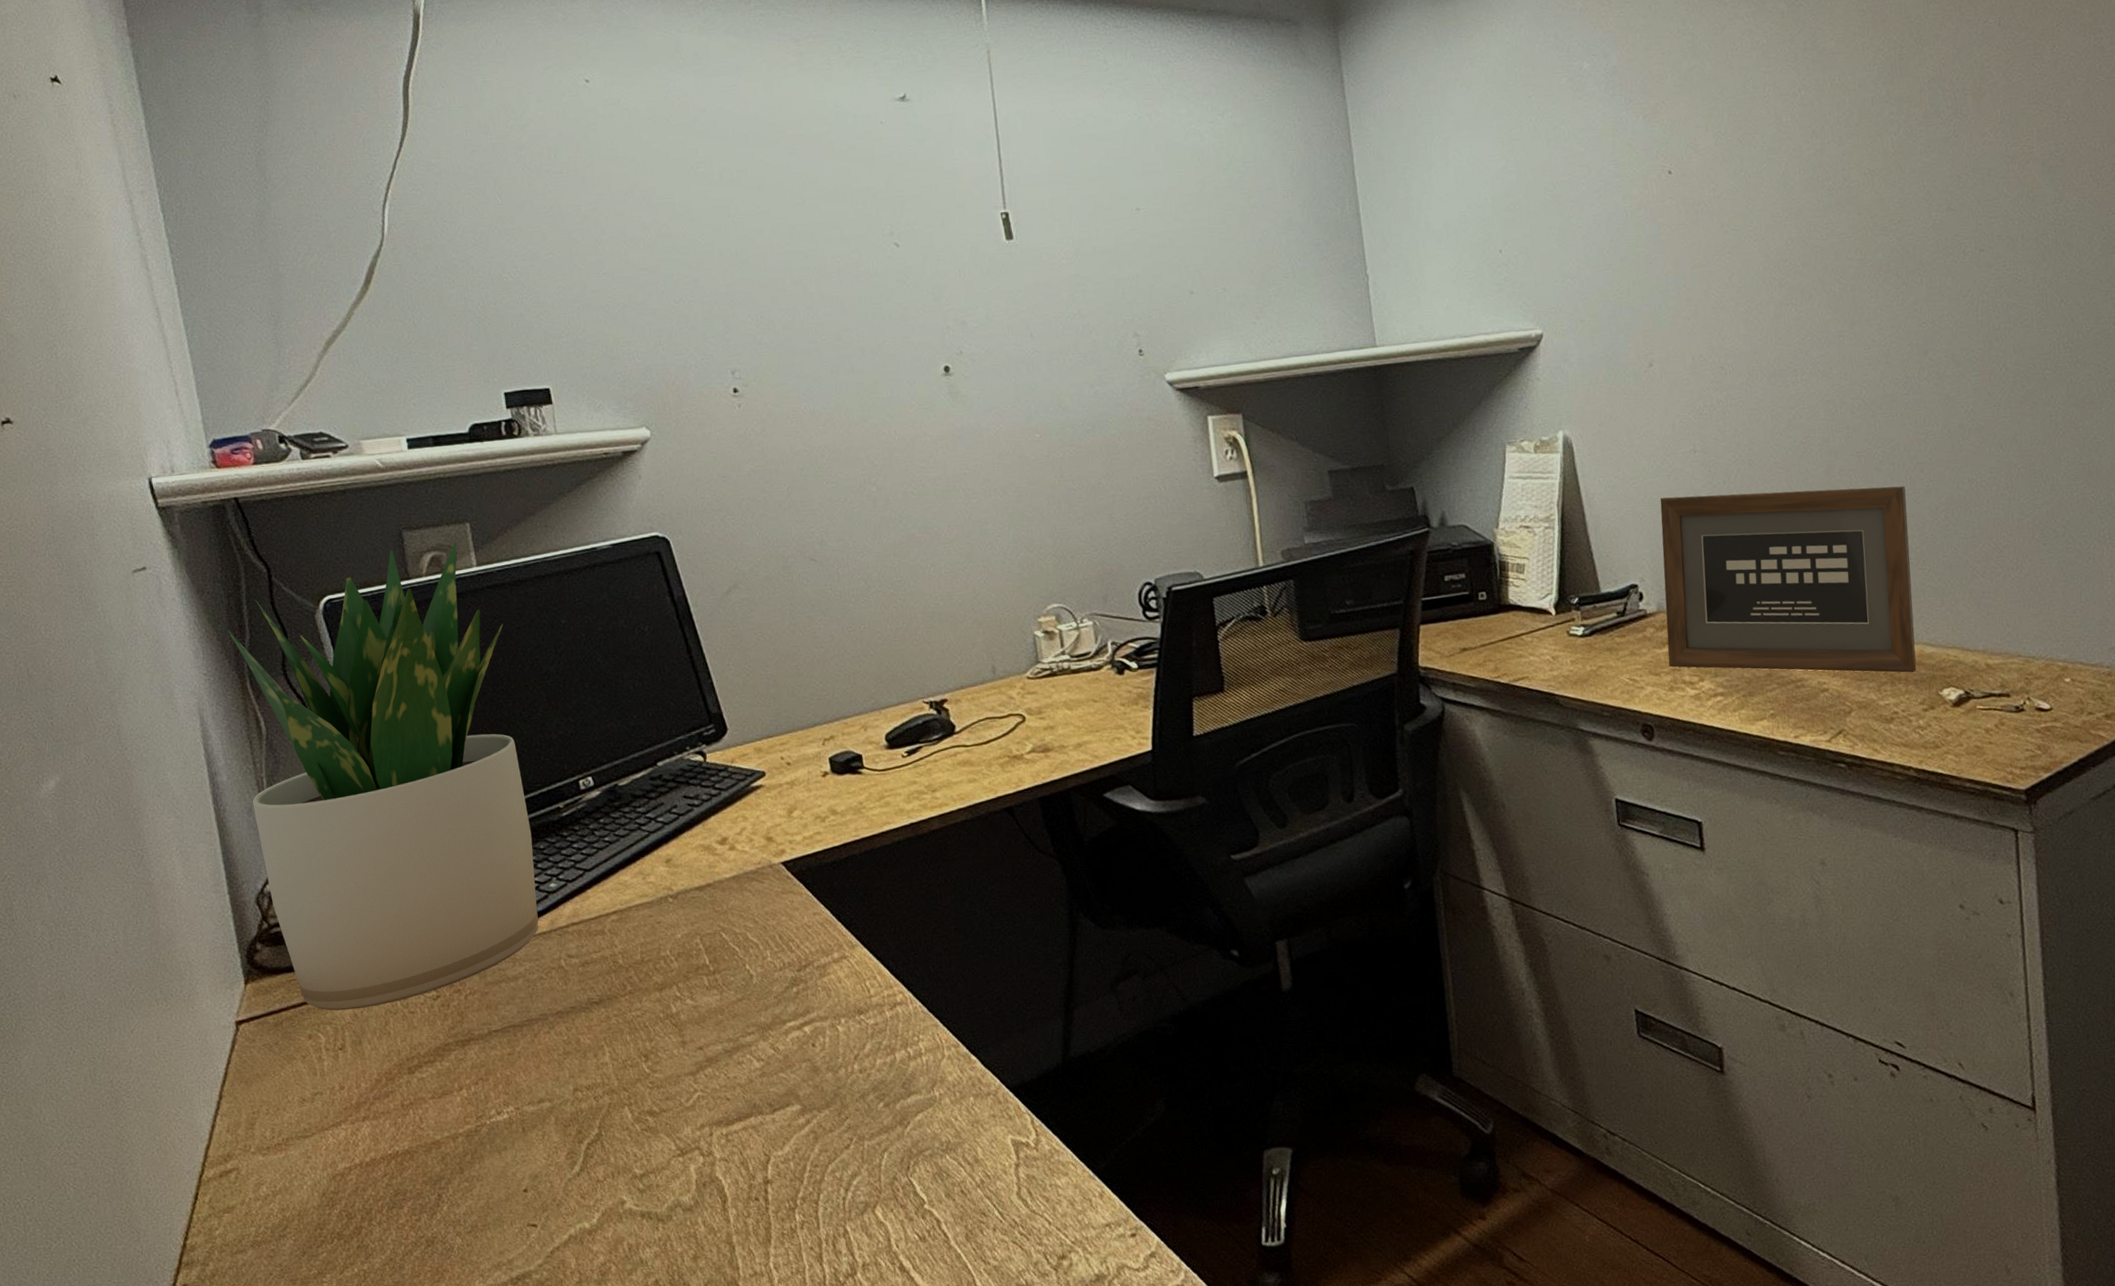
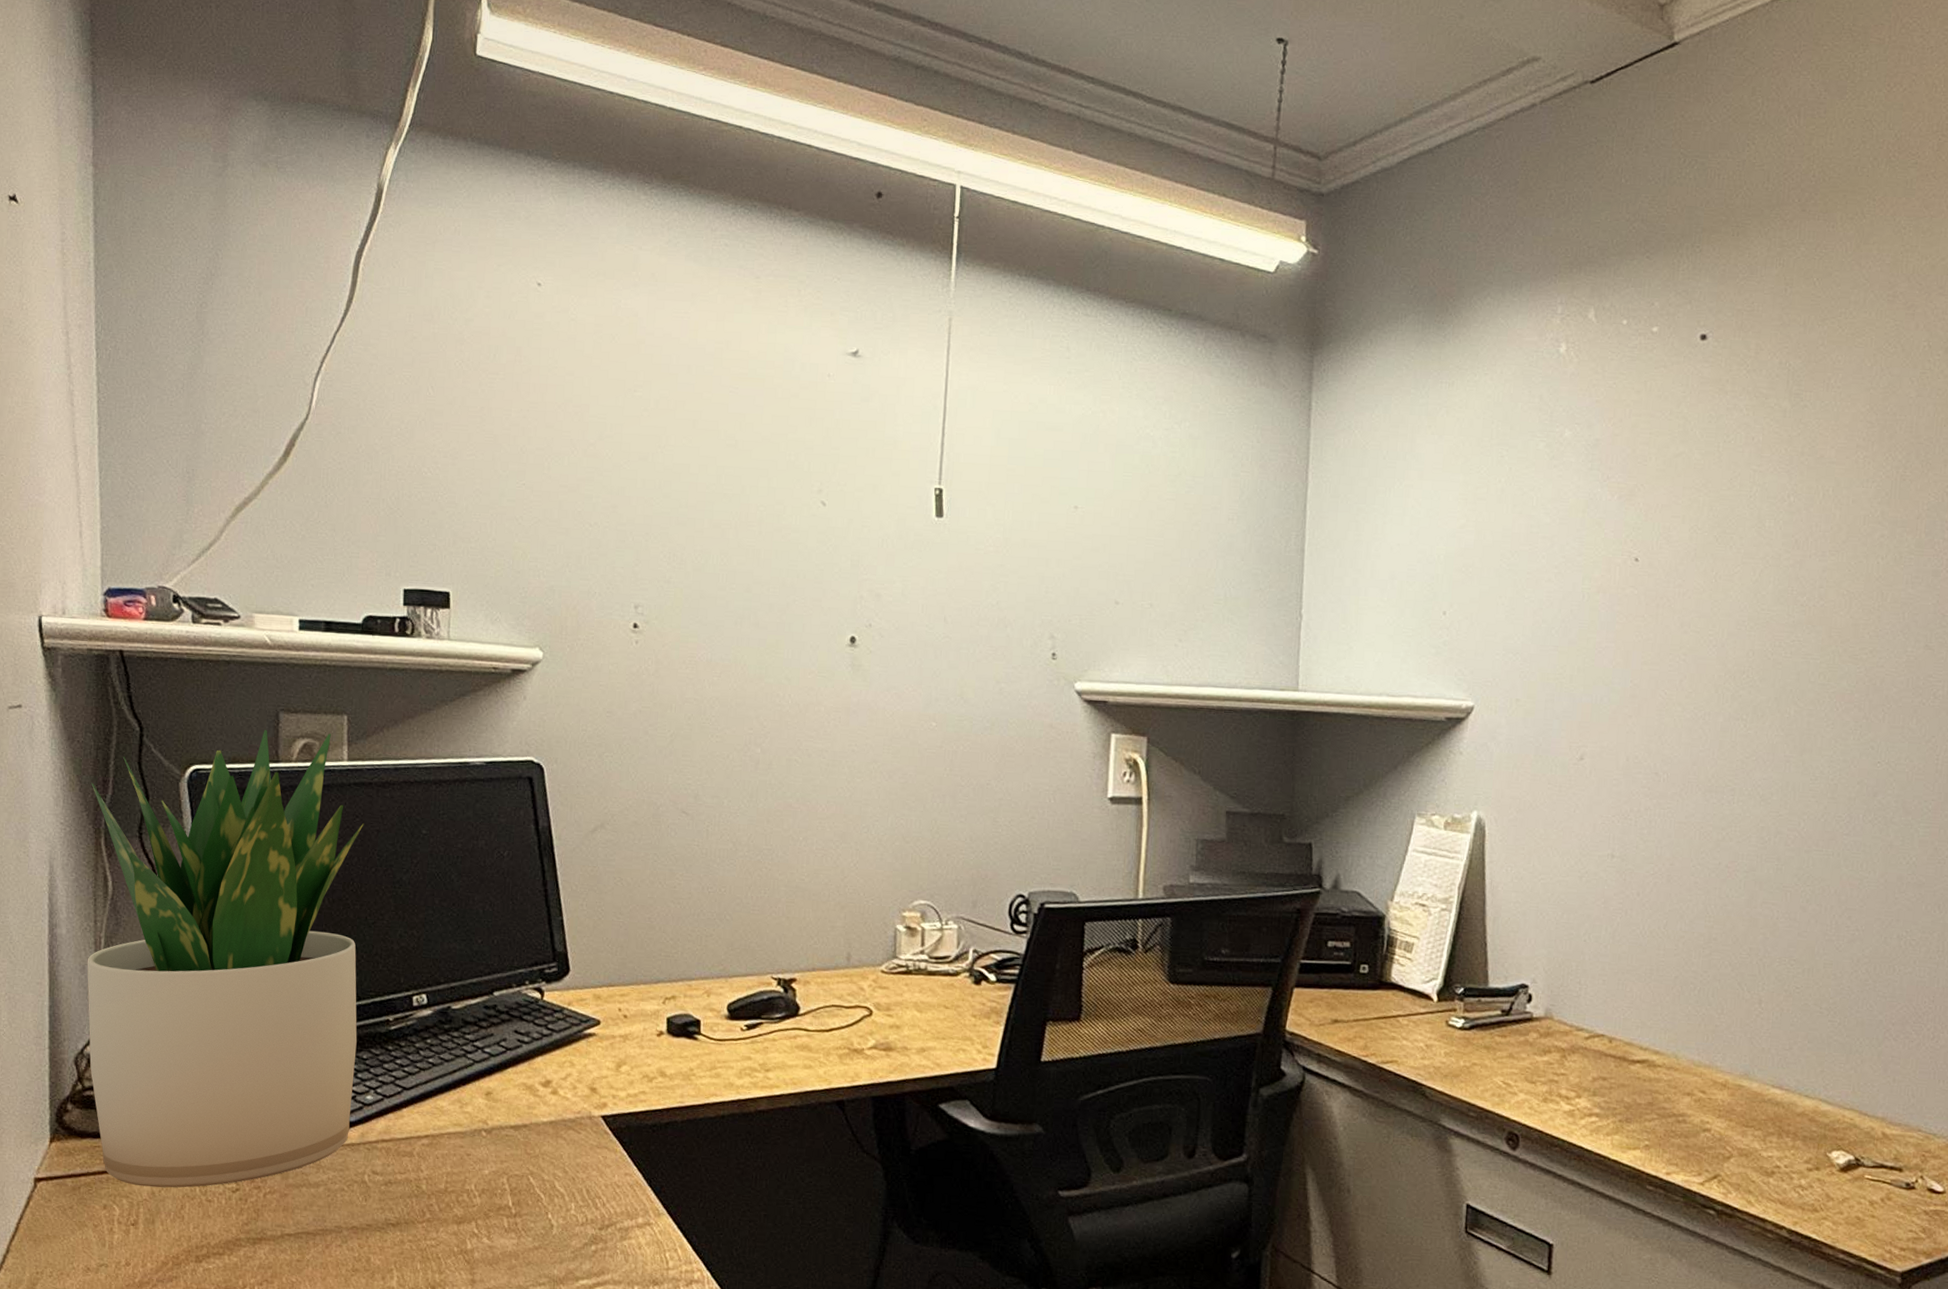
picture frame: present [1660,486,1917,673] -> none [1546,898,1829,1128]

